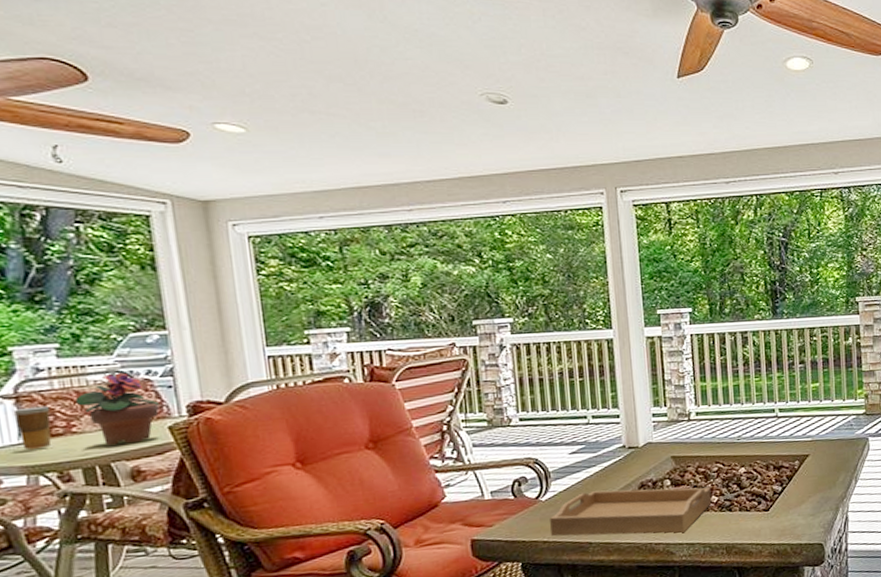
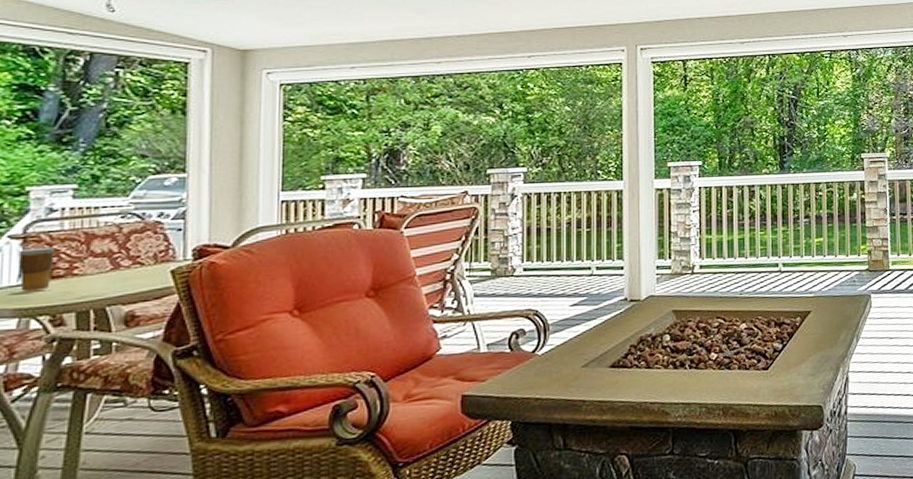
potted flower: present [75,372,160,446] -> none [82,214,166,289]
serving tray: present [549,487,712,537] -> none [543,343,711,394]

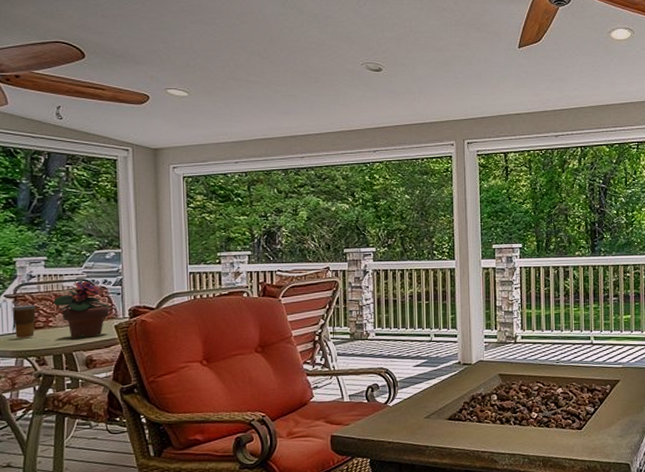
potted flower: none [82,214,166,289] -> present [53,281,110,338]

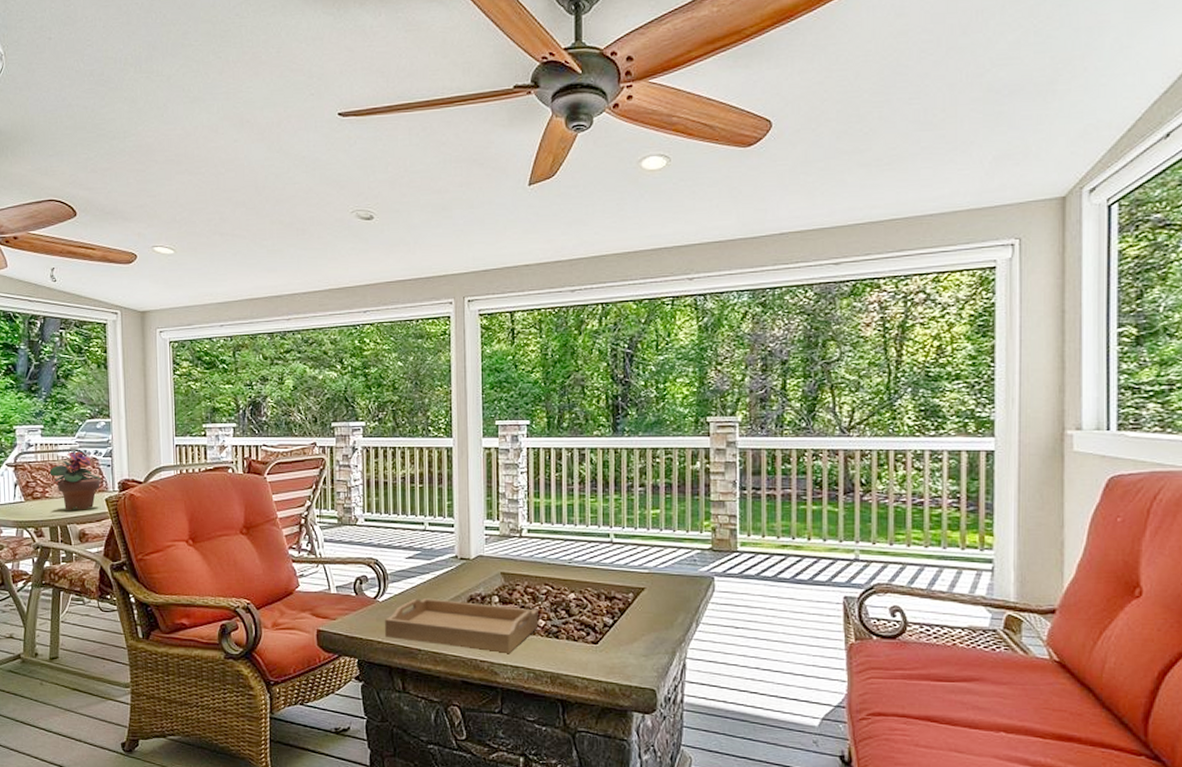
beverage cup: present [12,304,36,339] -> none [13,474,34,509]
serving tray: none [394,400,532,444] -> present [384,598,539,654]

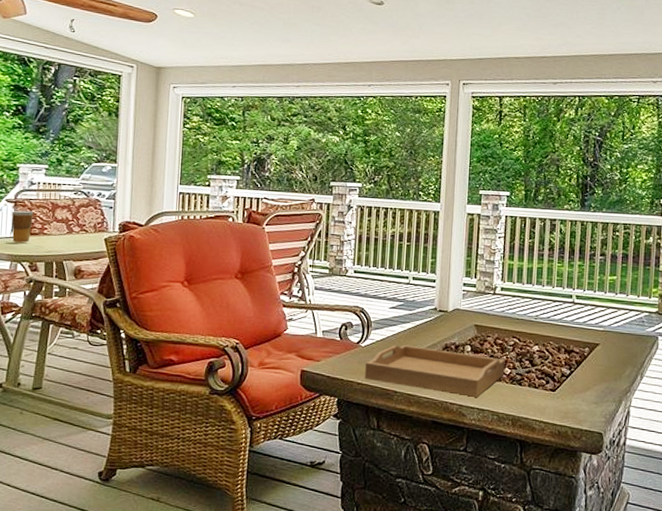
beverage cup: none [13,474,34,509] -> present [11,210,33,244]
potted flower: present [49,451,101,510] -> none [50,192,102,248]

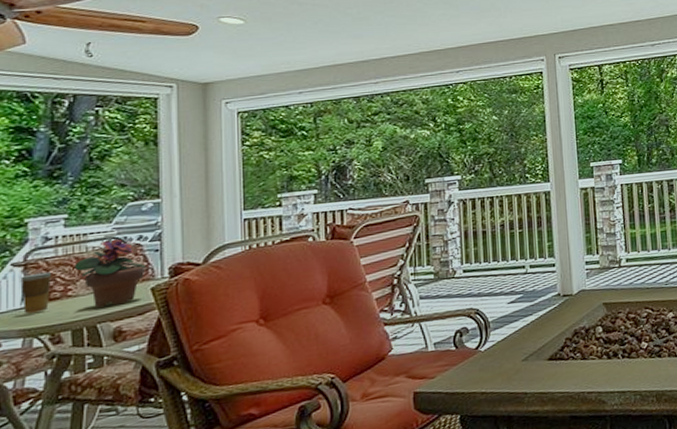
potted flower: none [50,192,102,248] -> present [74,238,146,308]
serving tray: present [364,345,505,398] -> none [487,333,642,388]

